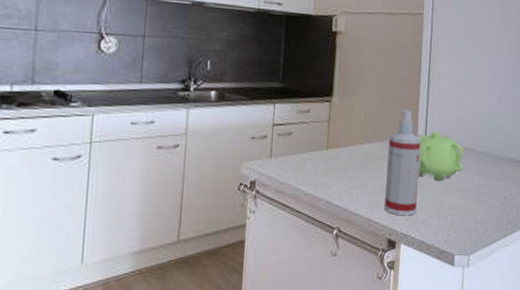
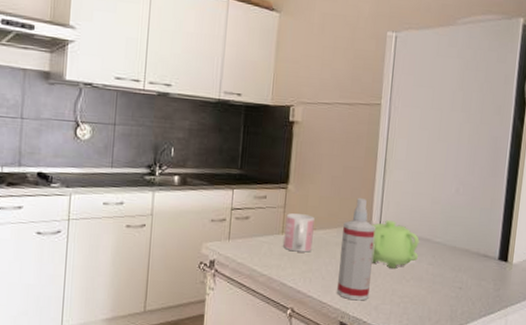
mug: none [328,127,360,168] -> present [283,213,315,253]

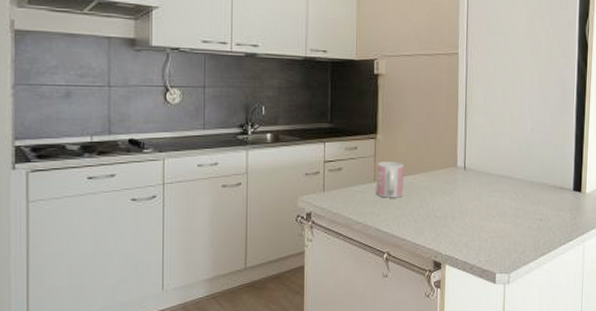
spray bottle: present [337,197,376,301] -> none [429,142,461,240]
teapot: present [371,220,420,268] -> none [457,162,502,206]

